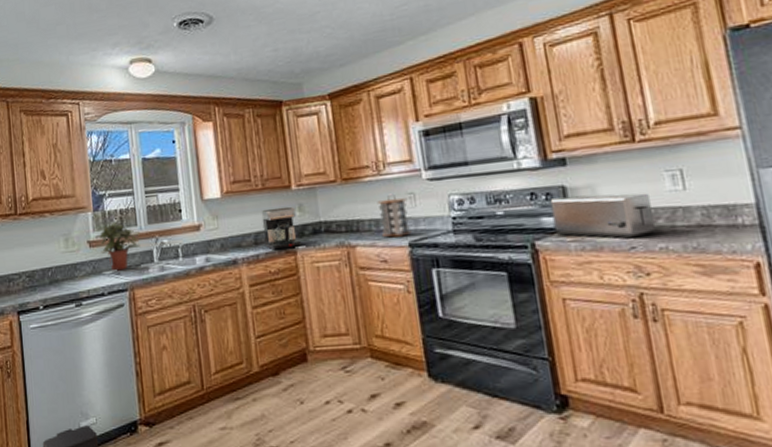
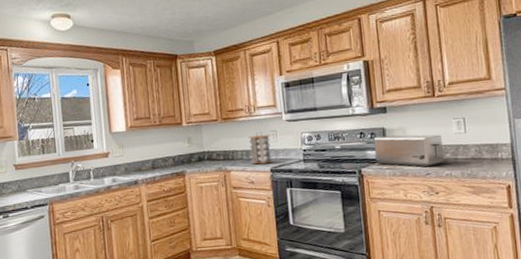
potted plant: present [95,222,141,271] -> none [20,149,59,189]
coffee maker: present [261,206,302,250] -> none [158,139,190,174]

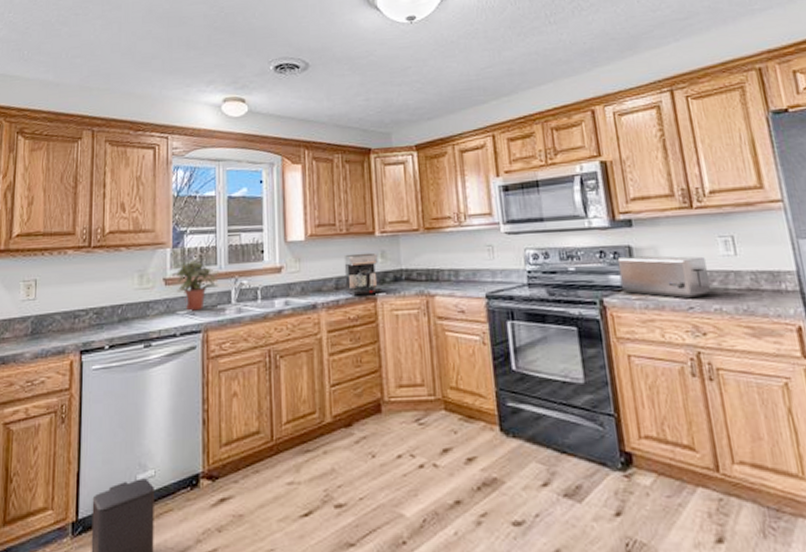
potted plant: none [20,149,59,189] -> present [172,260,220,311]
coffee maker: none [158,139,190,174] -> present [343,252,383,296]
spice rack: present [248,131,273,165] -> none [457,245,489,288]

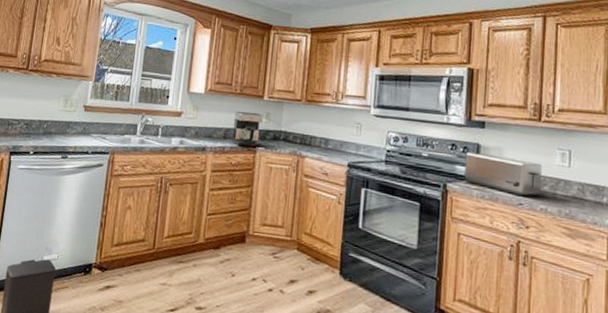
potted plant: present [172,260,220,311] -> none [91,94,131,136]

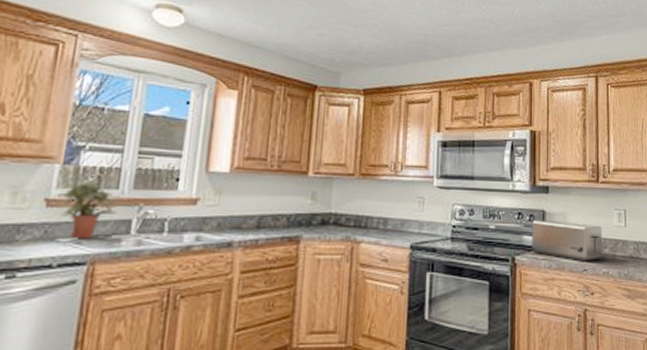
potted plant: none [91,94,131,136] -> present [58,181,121,240]
coffee maker: present [231,110,263,148] -> none [267,192,308,237]

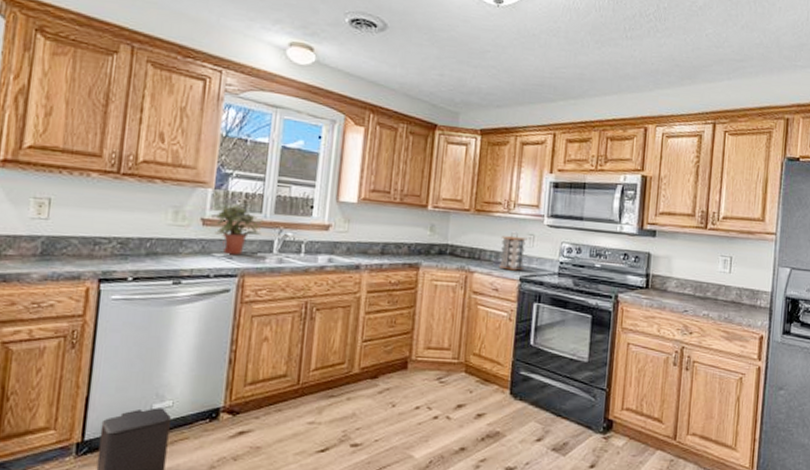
spice rack: none [387,195,417,238] -> present [498,231,527,271]
toaster: present [532,219,603,262] -> none [635,261,707,304]

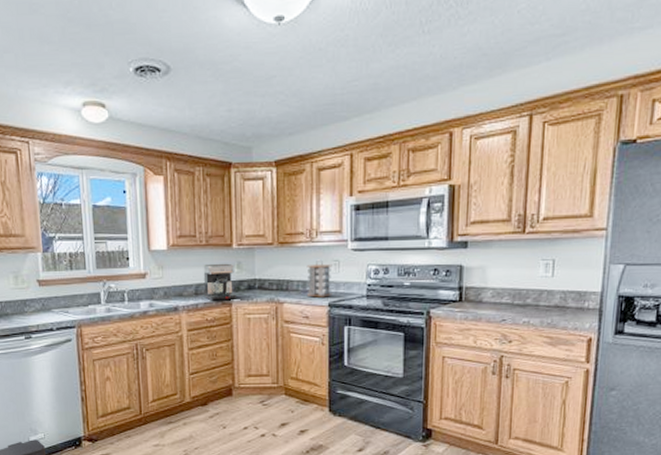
potted plant: present [211,205,264,256] -> none [45,264,89,309]
coffee maker: none [390,222,427,264] -> present [203,263,237,301]

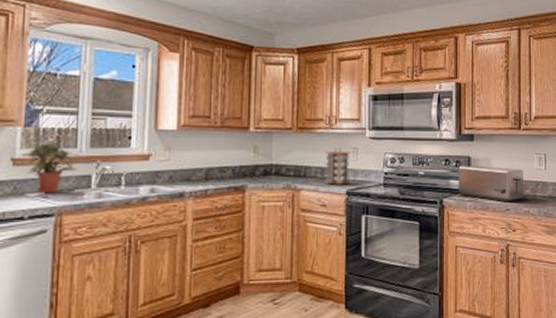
potted plant: none [45,264,89,309] -> present [22,141,80,194]
coffee maker: present [203,263,237,301] -> none [215,146,252,187]
toaster: none [447,274,526,313] -> present [458,165,524,203]

